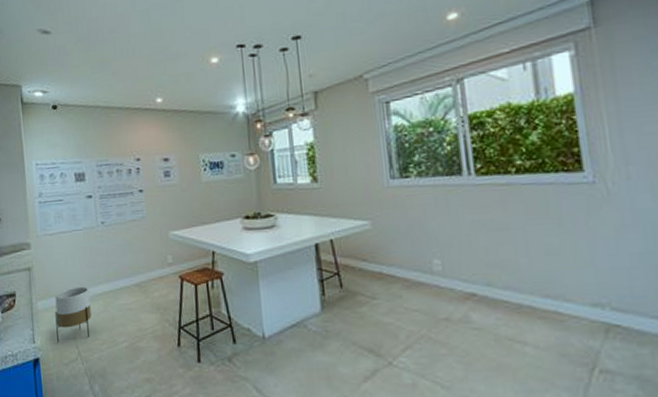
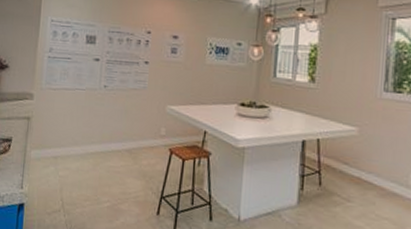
planter: present [55,286,92,343] -> none [44,142,82,192]

